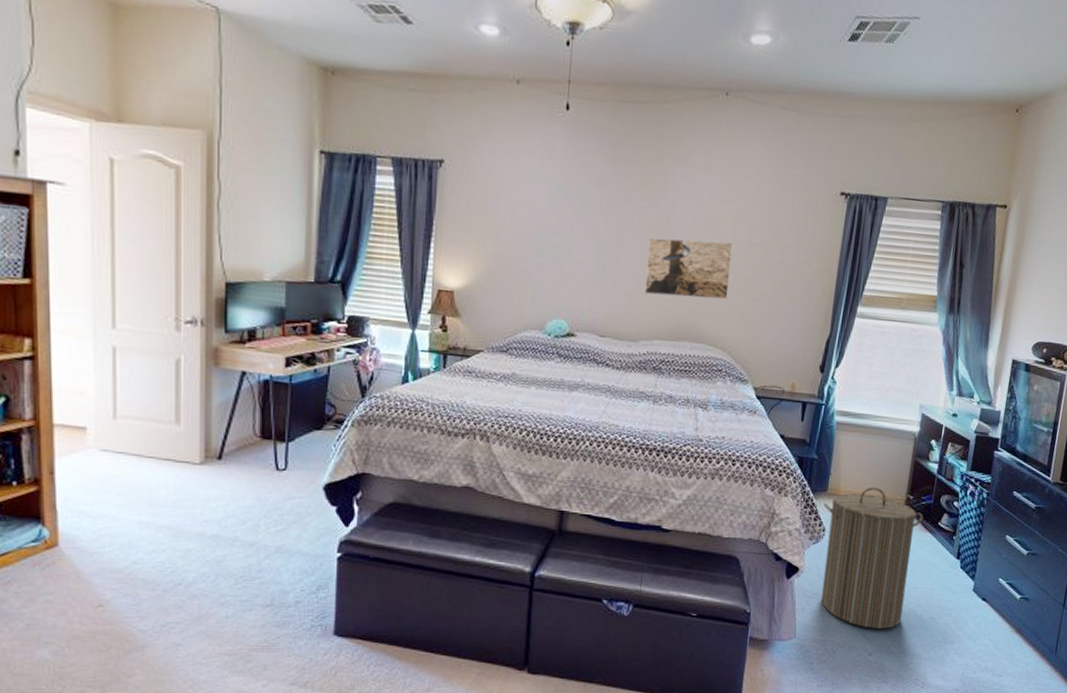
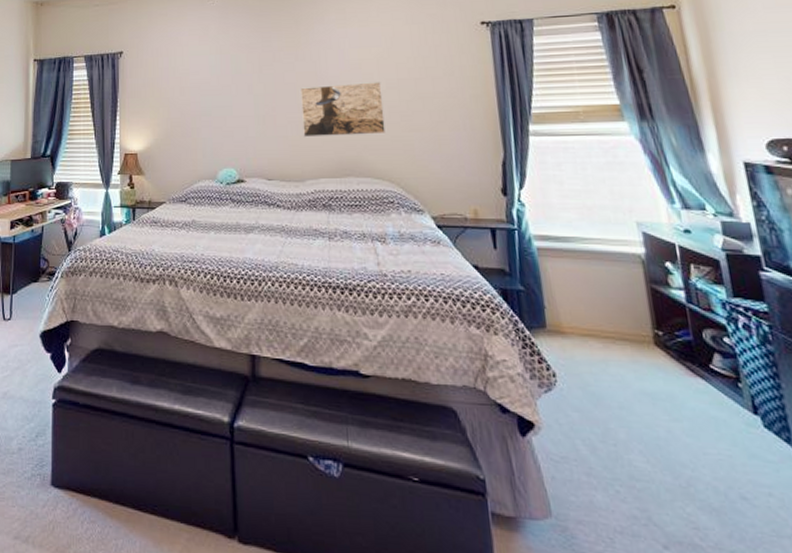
laundry hamper: present [821,487,924,629] -> none [545,321,698,511]

